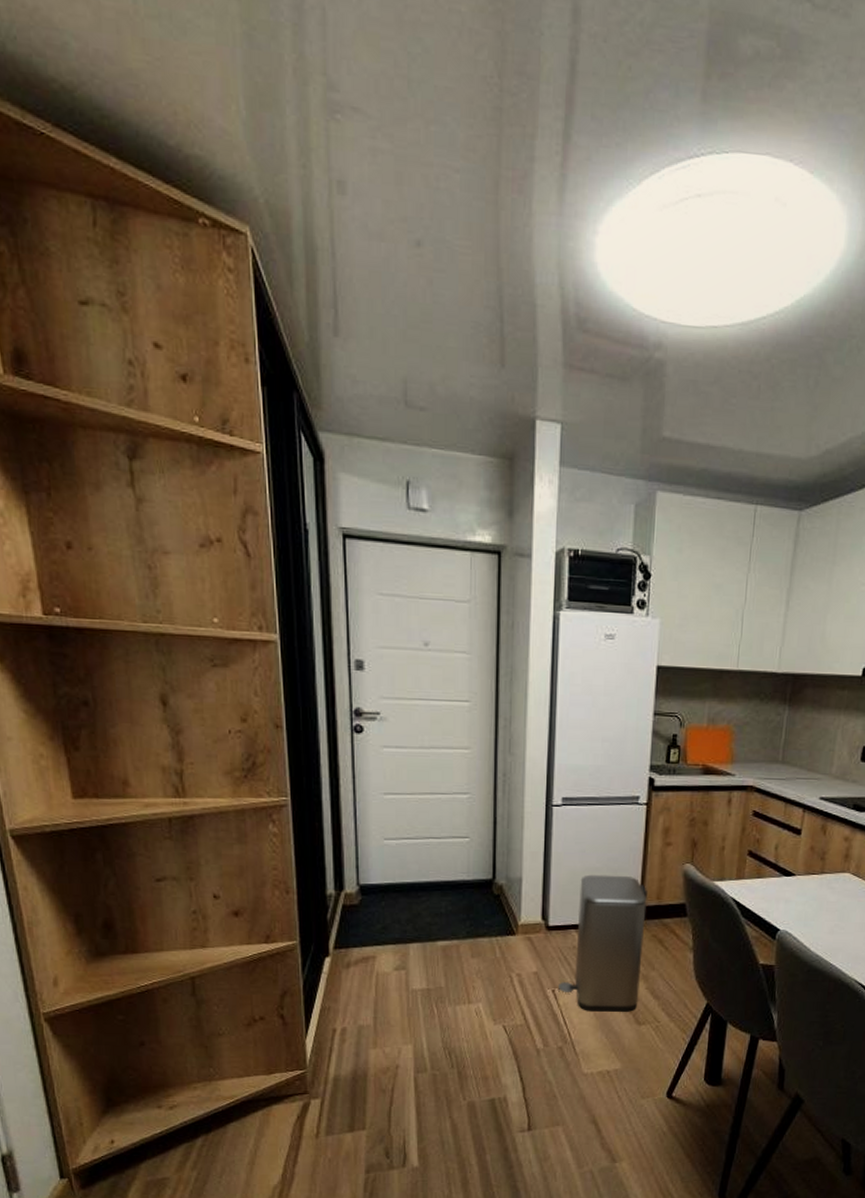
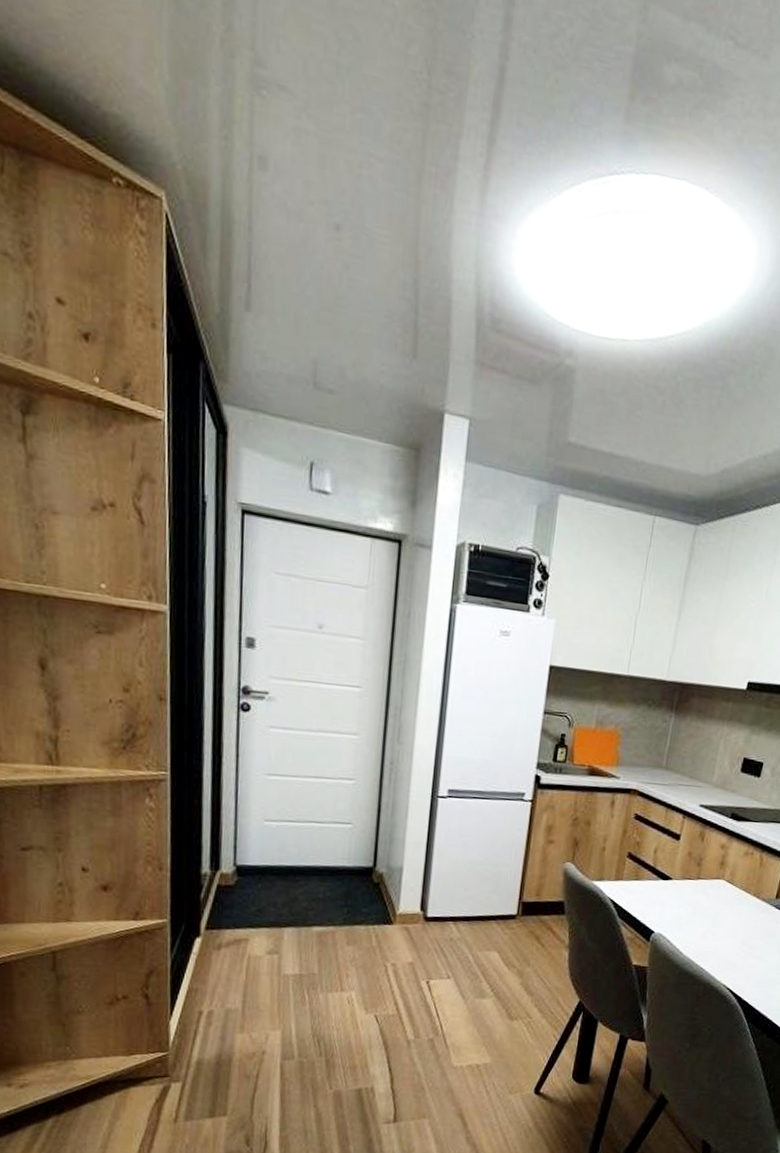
pedal bin: present [558,874,647,1012] -> none [433,867,527,1007]

